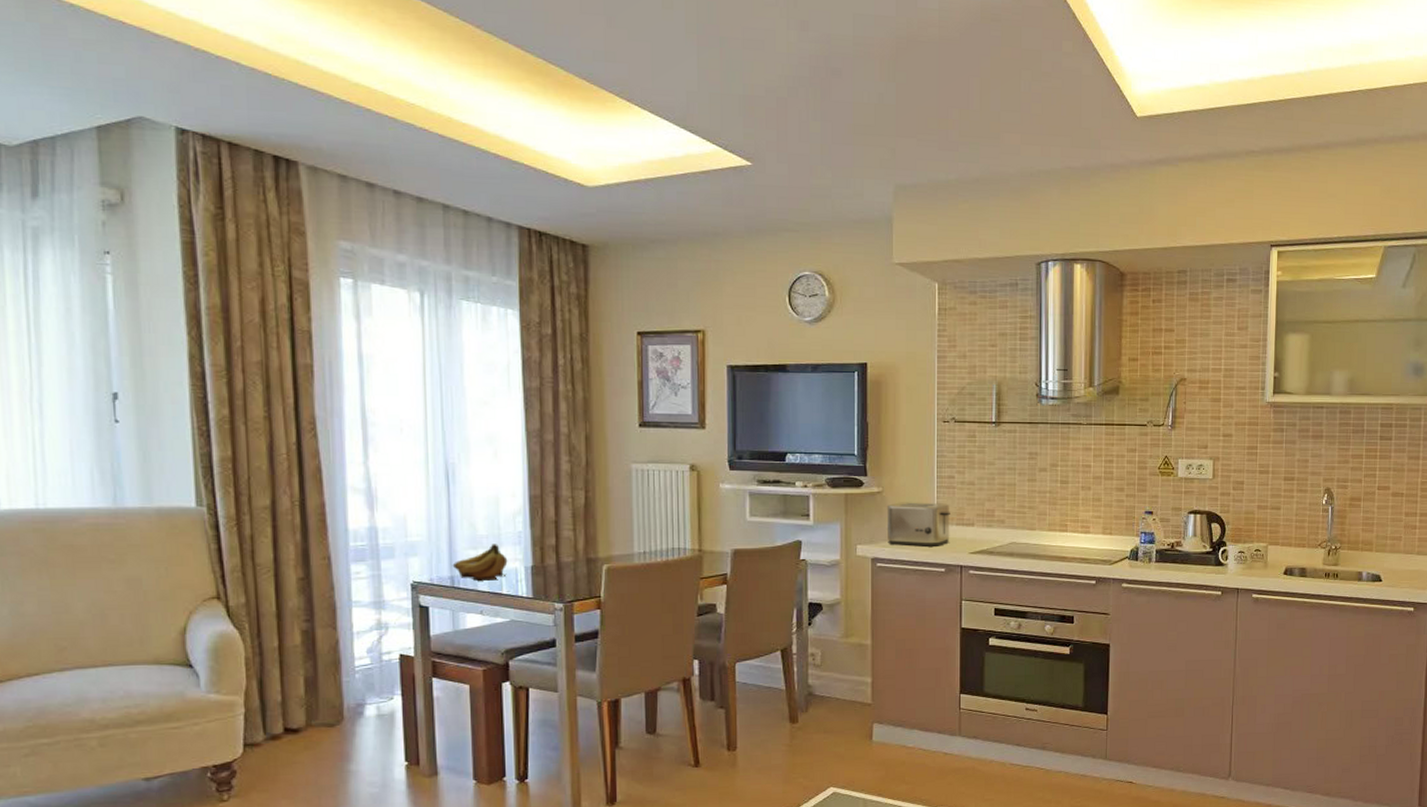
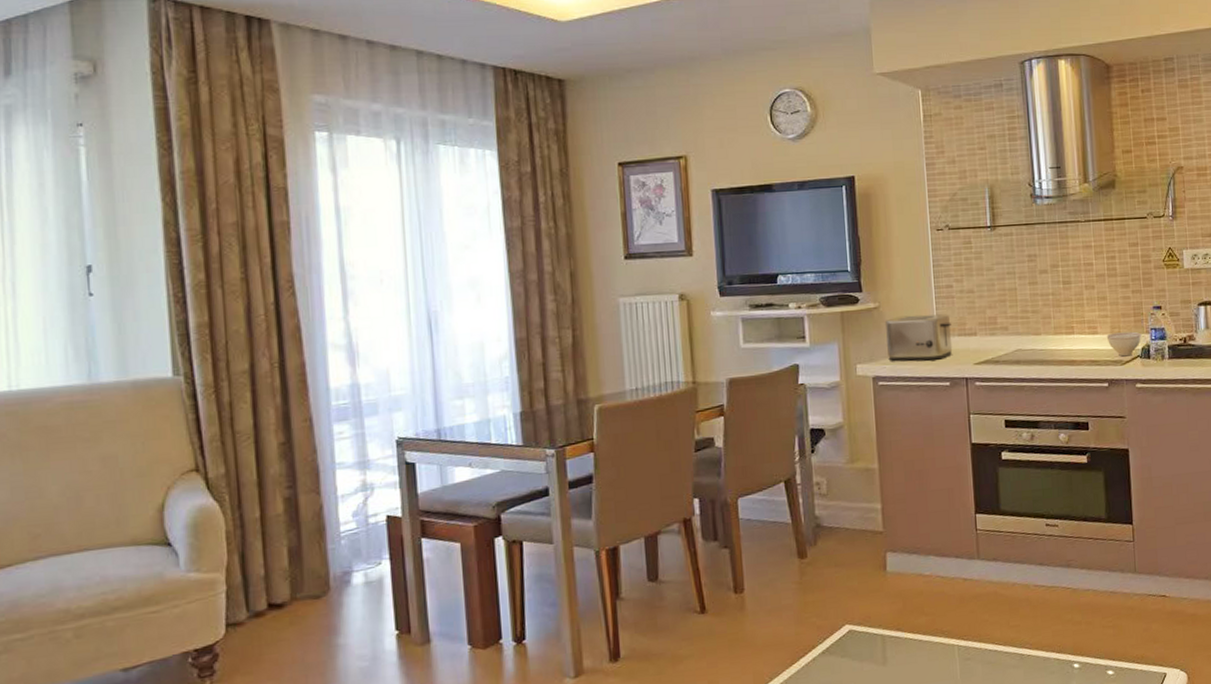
fruit: present [452,544,508,581] -> none [438,391,496,432]
bowl: none [1098,533,1132,557] -> present [1106,331,1142,357]

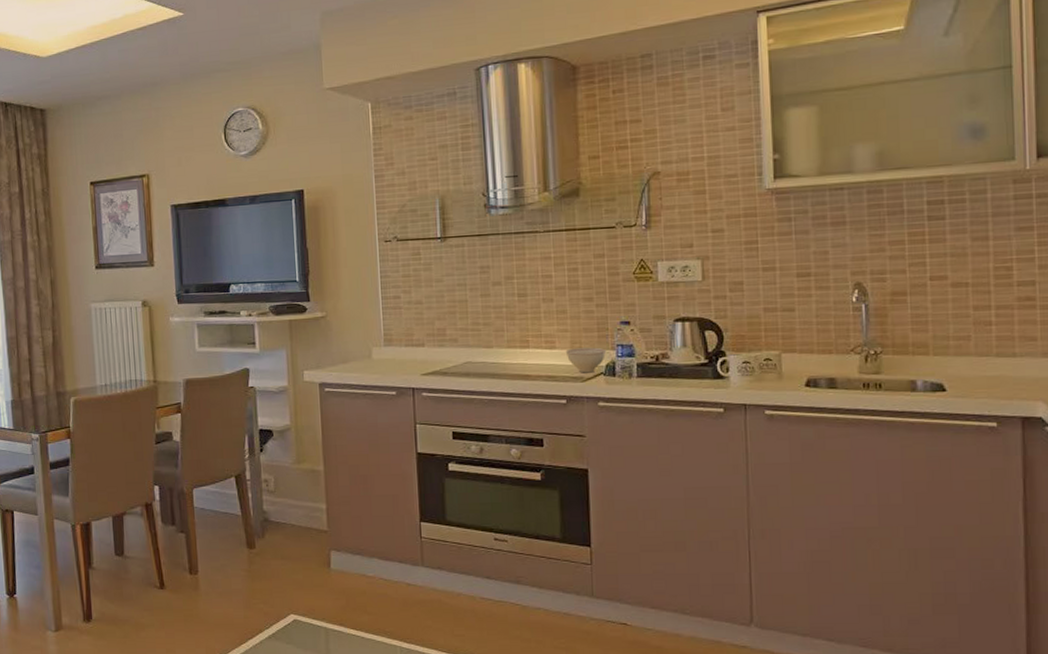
toaster: present [884,314,953,362] -> none [331,324,400,371]

